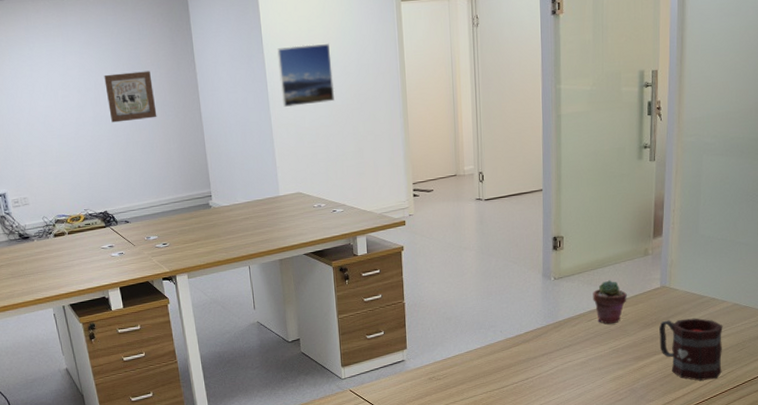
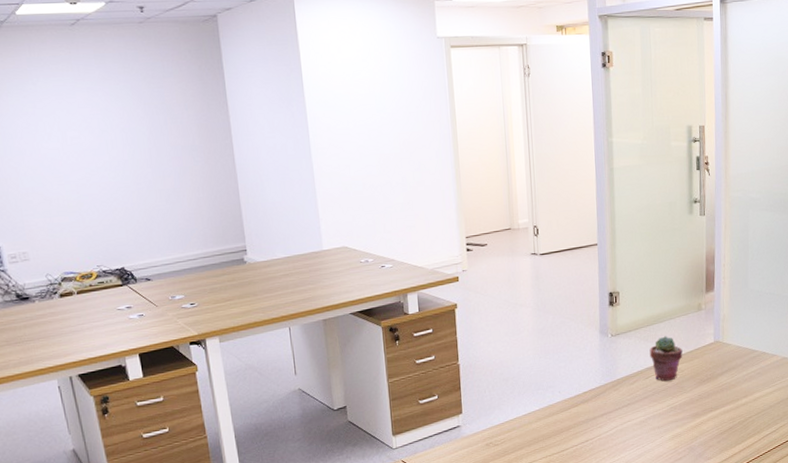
wall art: present [104,71,157,123] -> none [122,112,184,169]
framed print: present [277,44,335,107] -> none [319,89,382,155]
mug: present [659,318,723,381] -> none [714,372,775,436]

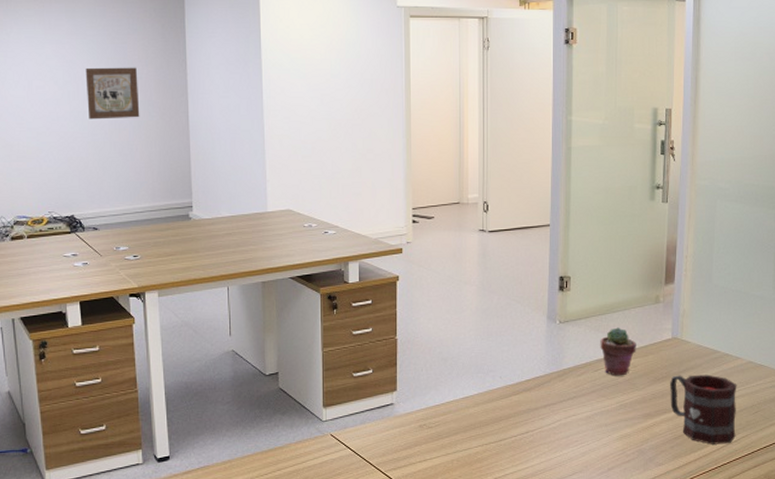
wall art: none [122,112,184,169] -> present [85,67,140,120]
mug: none [714,372,775,436] -> present [670,374,737,445]

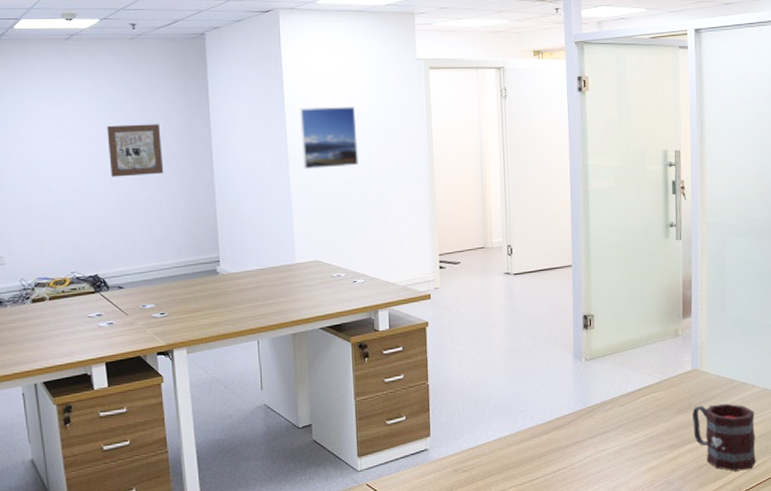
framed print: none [275,53,335,117] -> present [299,106,359,169]
potted succulent: present [600,327,636,376] -> none [624,362,659,410]

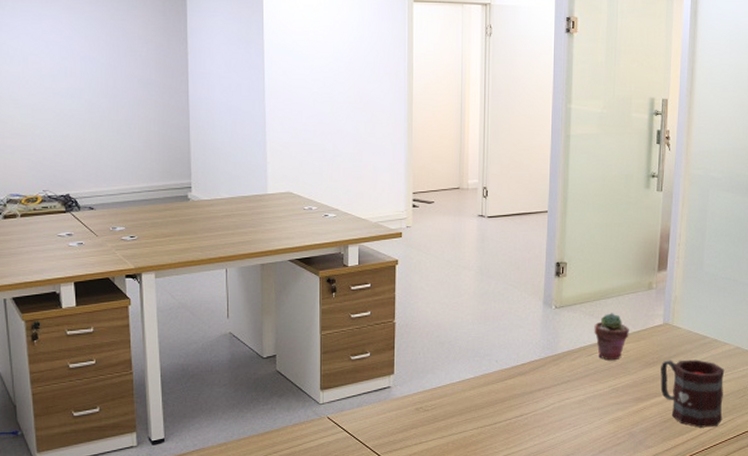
wall art: present [107,124,164,177] -> none [83,44,139,97]
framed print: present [299,106,359,169] -> none [277,35,337,99]
potted succulent: none [624,362,659,410] -> present [594,313,629,361]

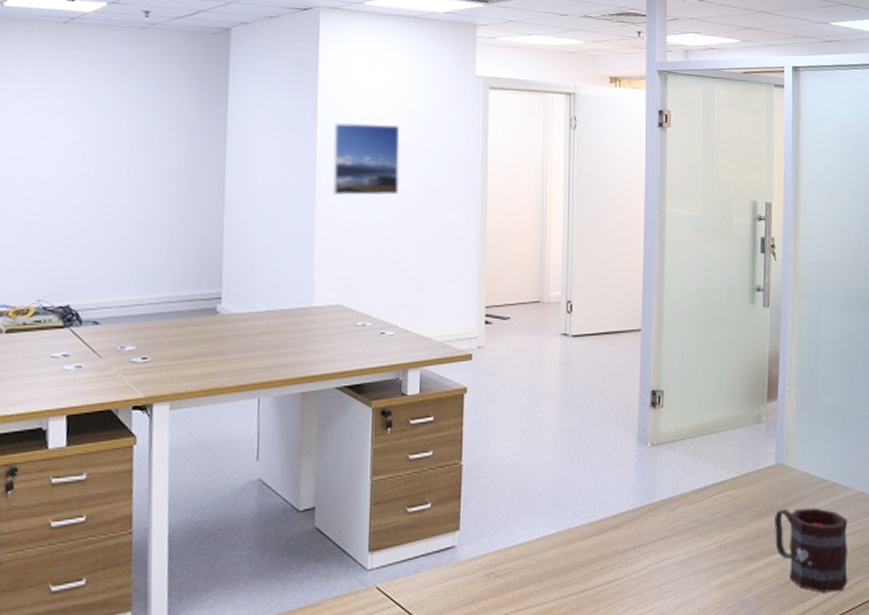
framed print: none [277,35,337,99] -> present [332,122,400,195]
potted succulent: present [594,313,629,361] -> none [697,451,737,510]

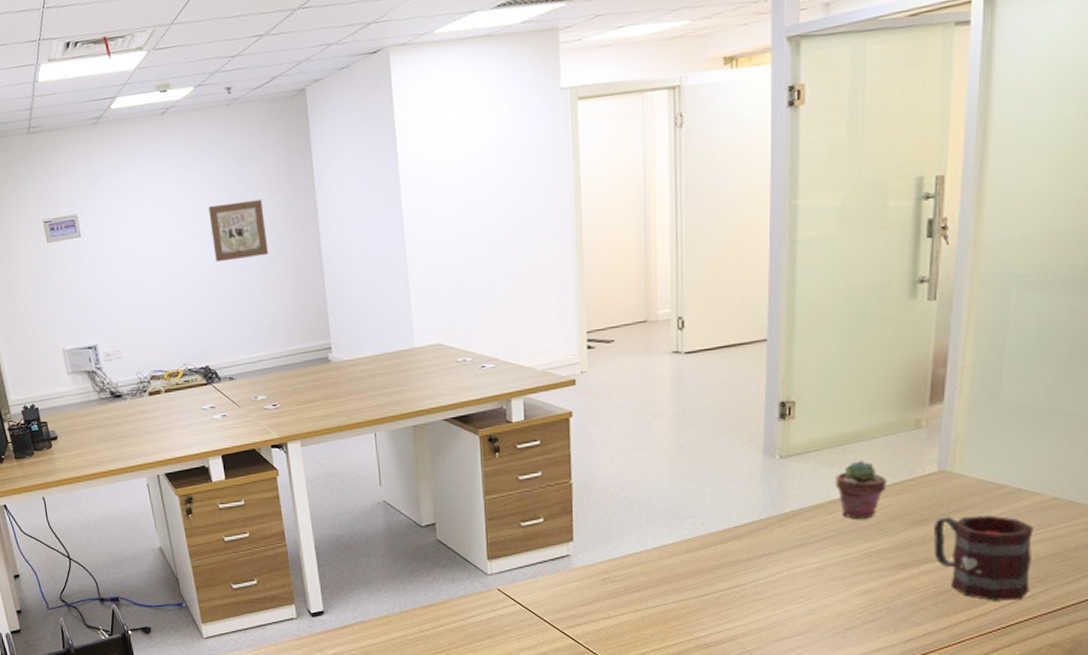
wall art: none [100,126,166,189] -> present [208,199,269,262]
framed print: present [332,122,400,195] -> none [416,158,488,239]
potted succulent: none [697,451,737,510] -> present [835,460,887,520]

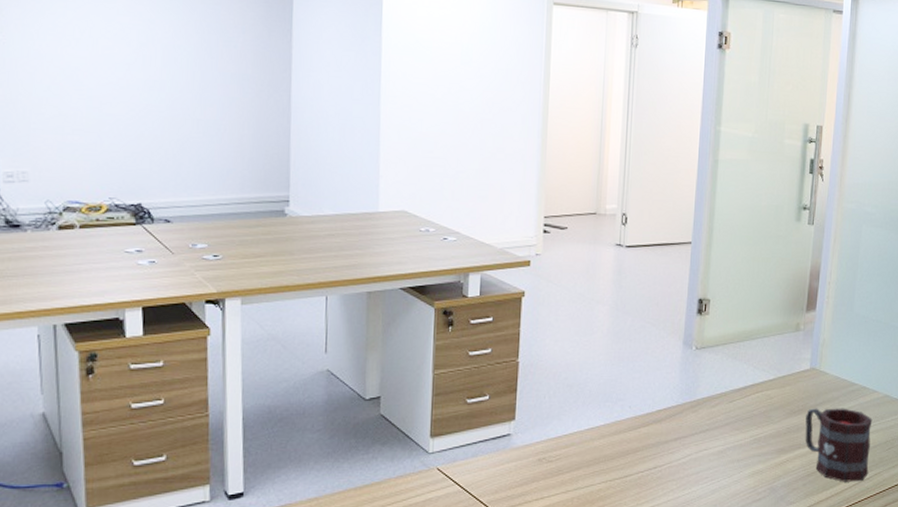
wall art: present [208,199,269,262] -> none [166,29,232,94]
potted succulent: present [835,460,887,520] -> none [736,356,774,408]

